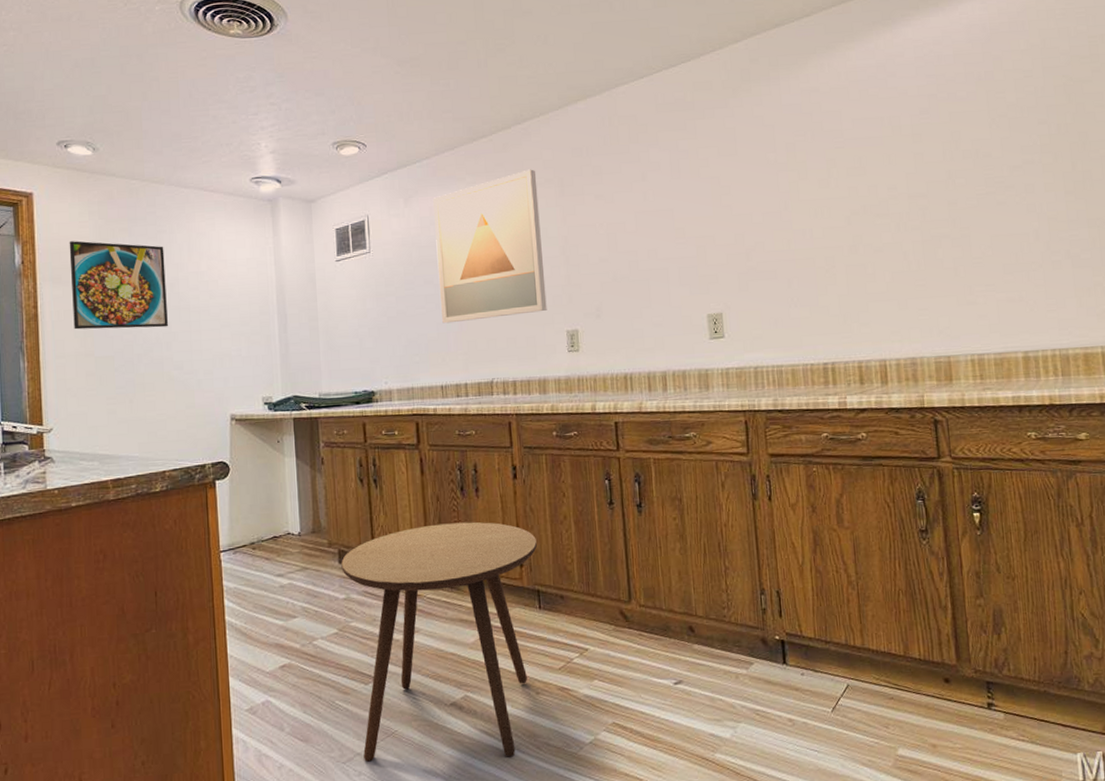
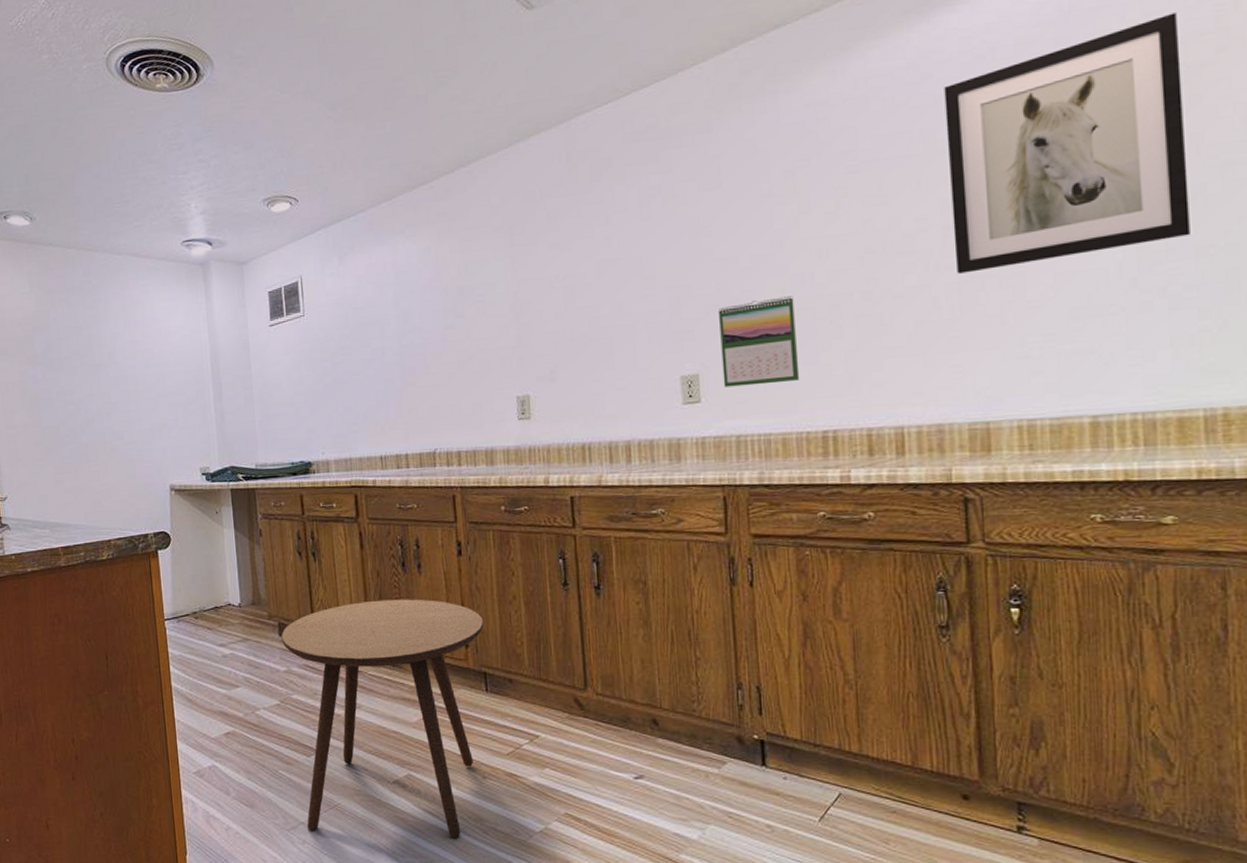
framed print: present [69,241,168,330] -> none [13,312,108,401]
wall art: present [433,169,547,324] -> none [370,217,495,391]
calendar: none [737,248,804,325] -> present [719,296,800,388]
wall art: none [904,40,1083,234] -> present [944,12,1190,274]

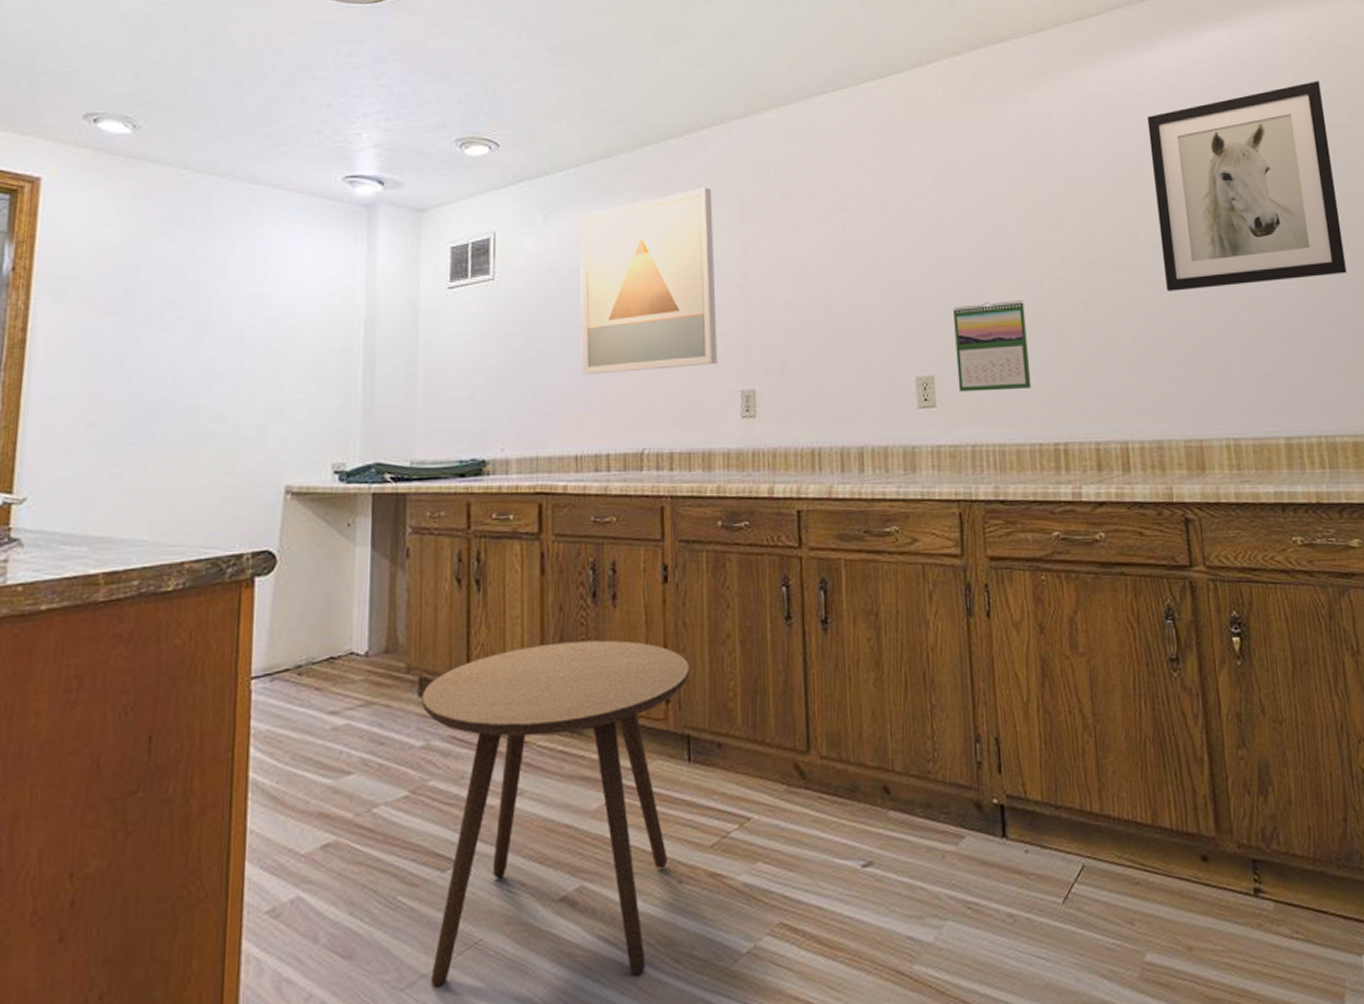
wall art: none [370,217,495,391] -> present [581,187,718,375]

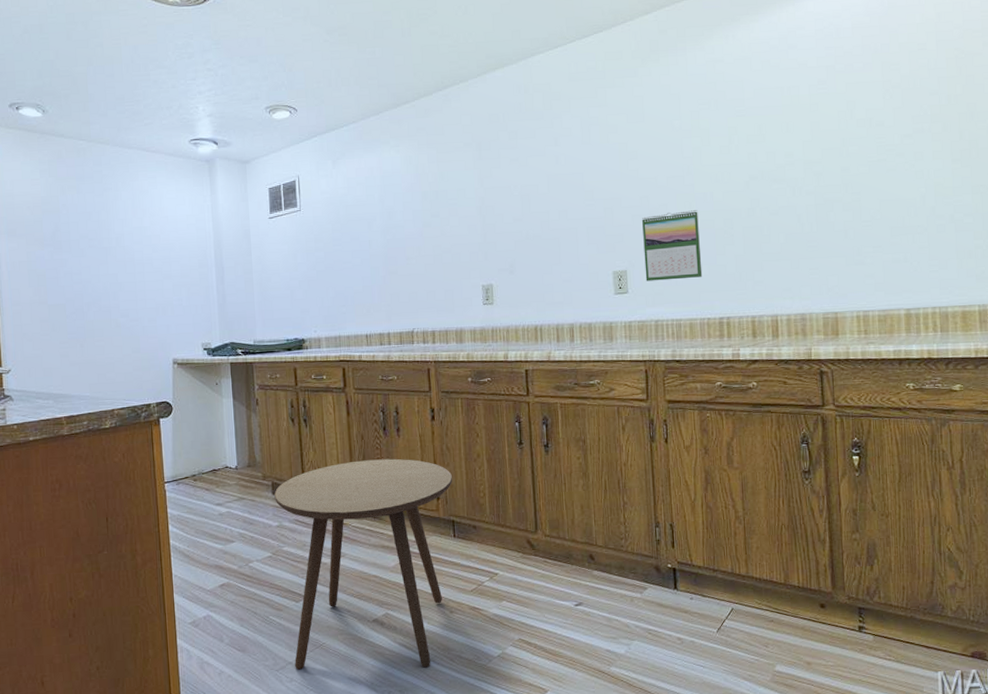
wall art: present [581,187,718,375] -> none [359,133,464,278]
wall art: present [1147,81,1347,291] -> none [804,14,968,198]

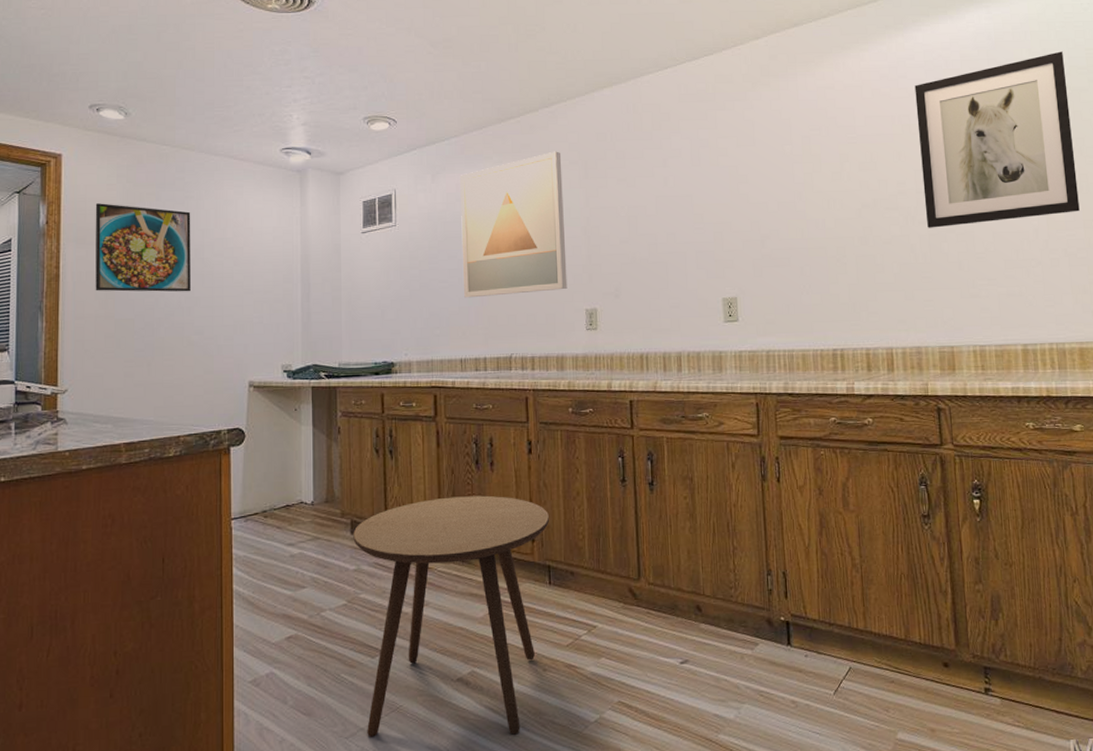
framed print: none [22,197,115,280] -> present [95,203,191,292]
wall art: none [359,133,464,278] -> present [460,151,567,298]
calendar: present [642,210,703,282] -> none [753,237,815,309]
wall art: none [804,14,968,198] -> present [914,51,1080,228]

